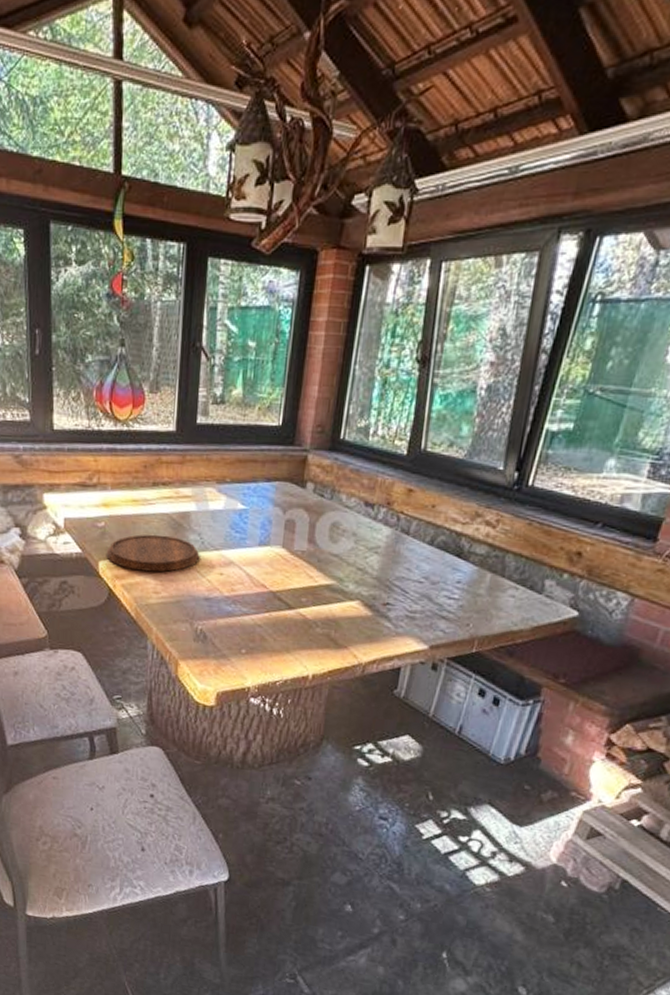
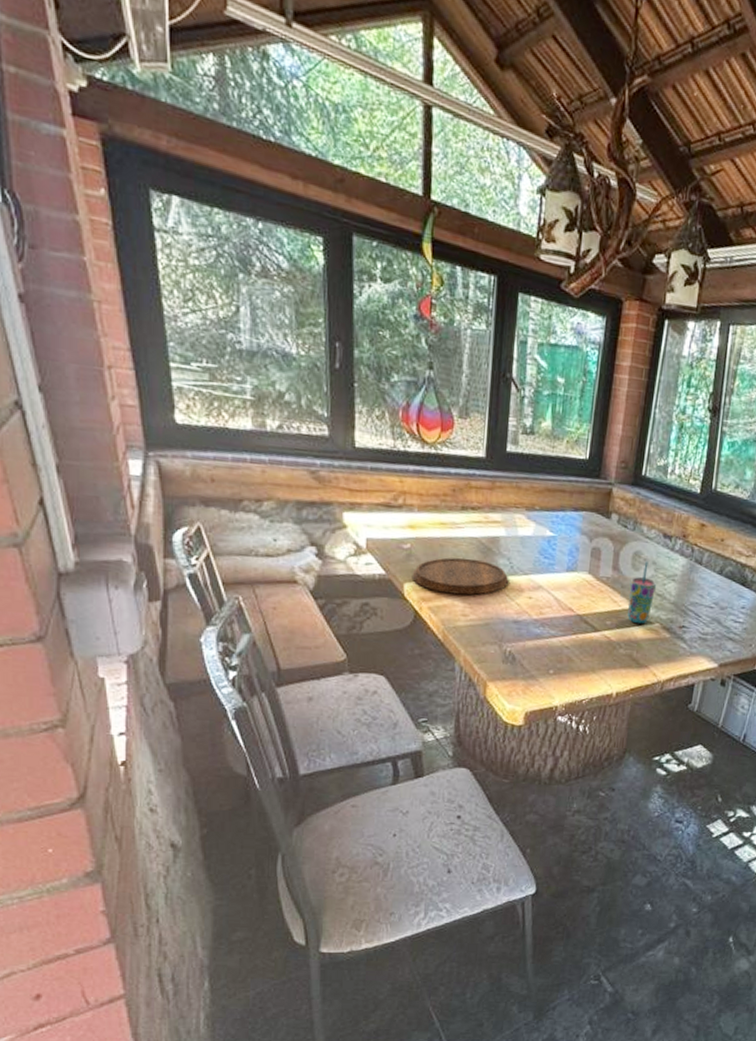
cup: none [325,533,358,601] -> present [628,561,657,624]

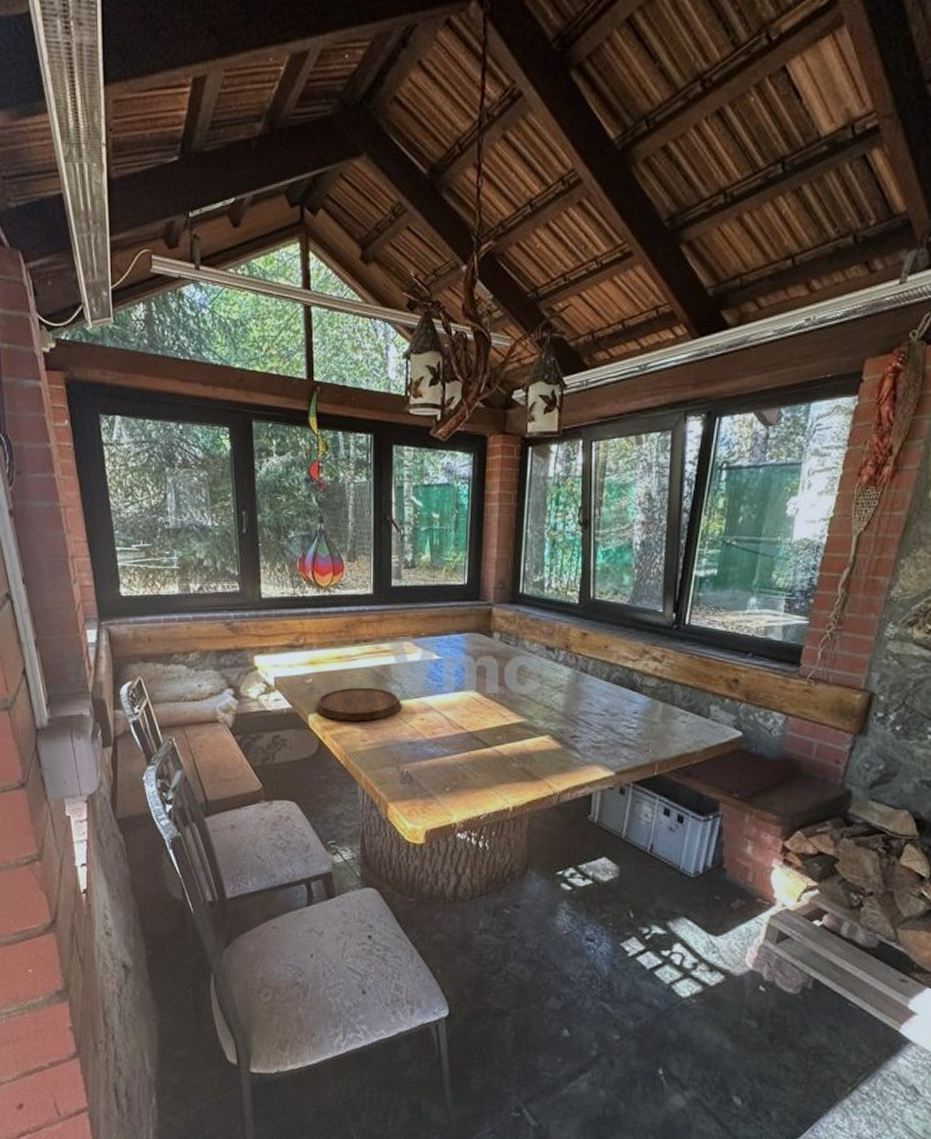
cup: present [628,561,657,624] -> none [516,675,544,737]

